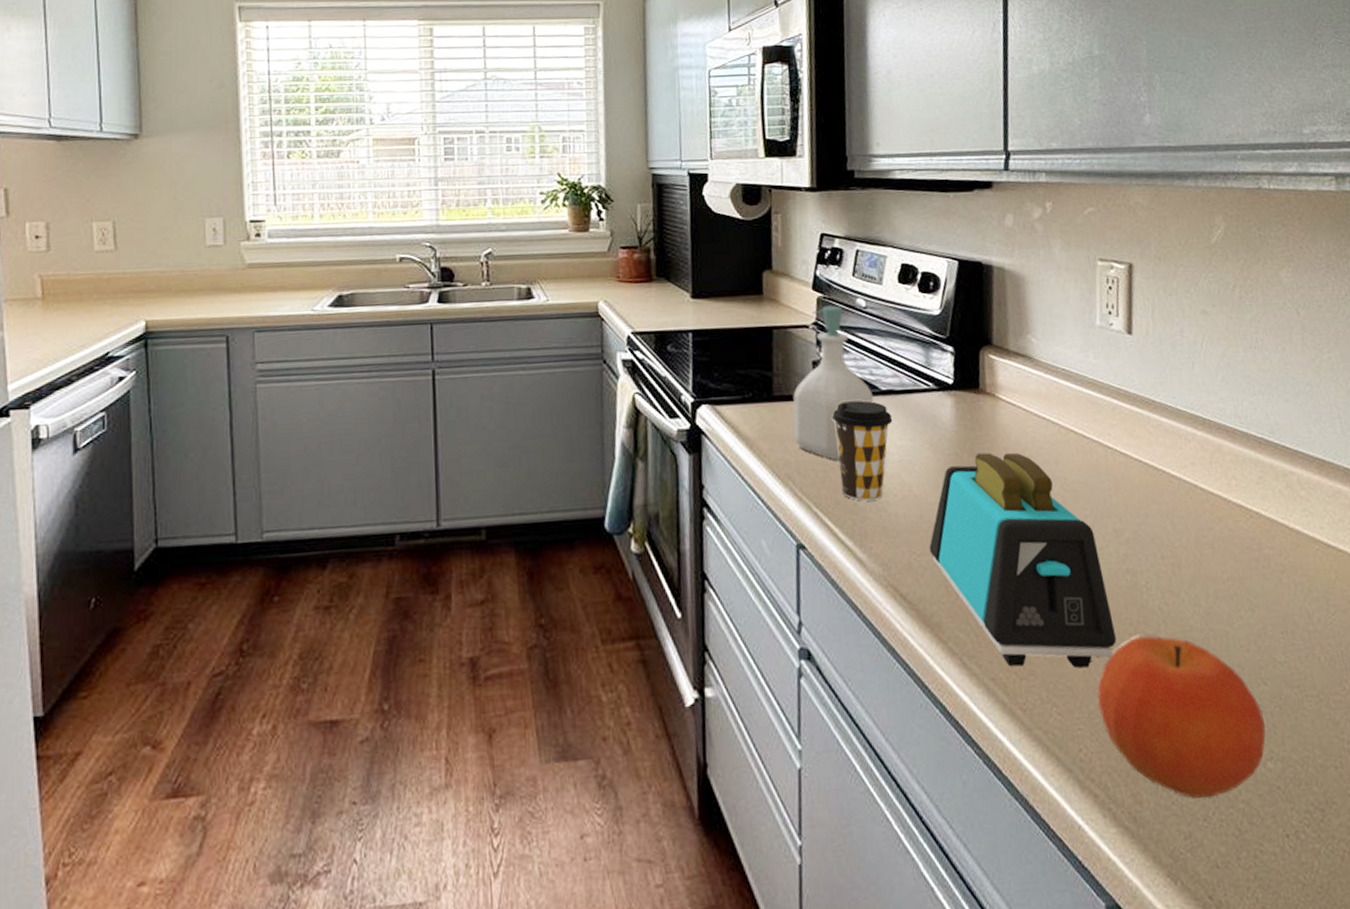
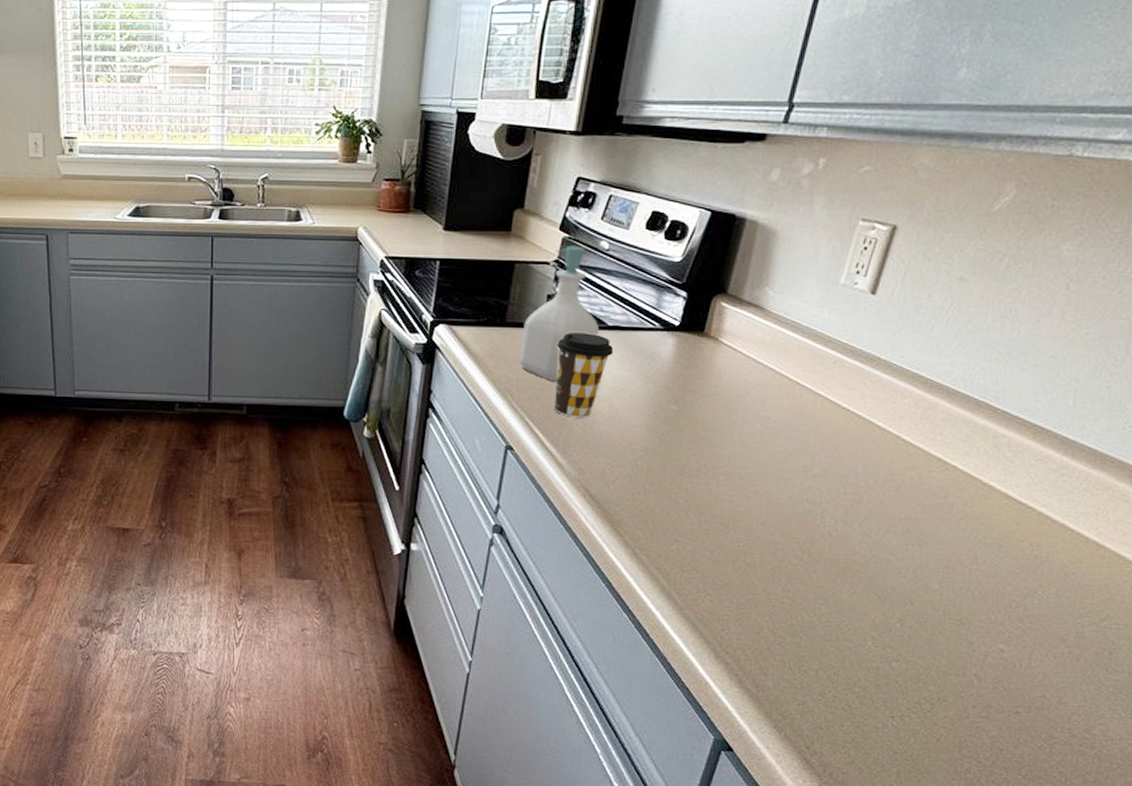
toaster: present [929,452,1117,668] -> none [624,388,784,571]
fruit: present [1097,635,1266,799] -> none [748,552,901,680]

